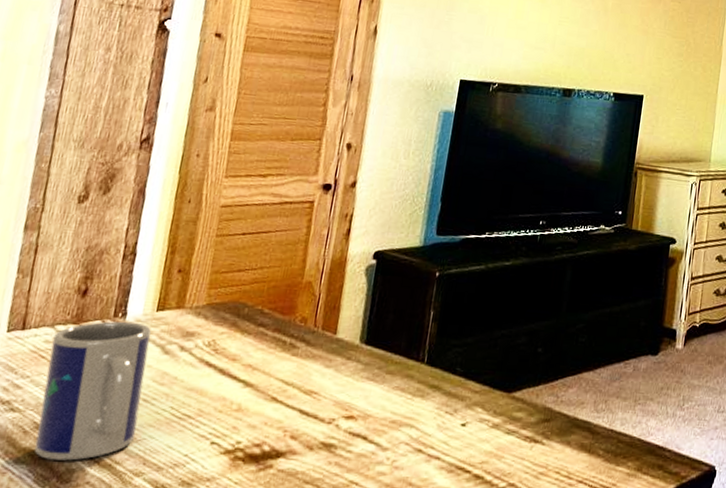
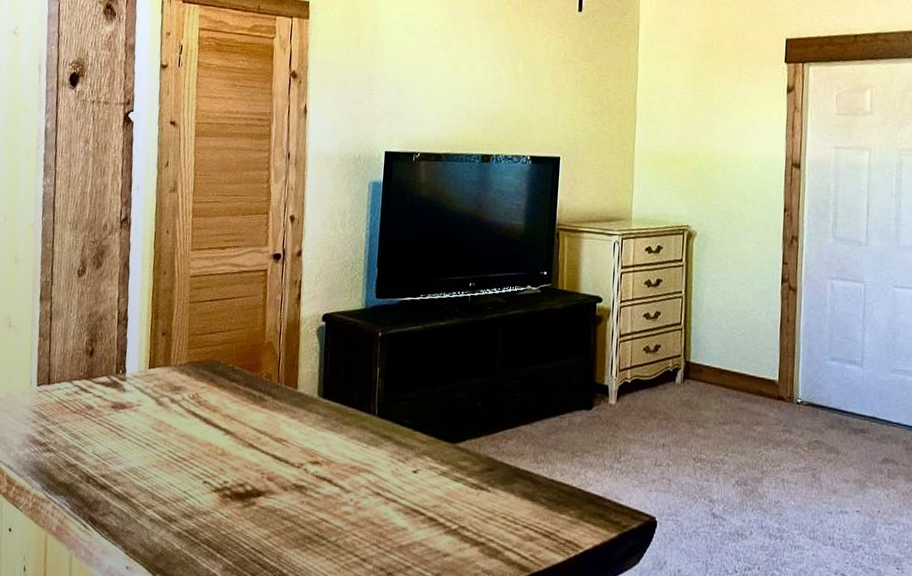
mug: present [34,321,151,461] -> none [68,377,147,494]

